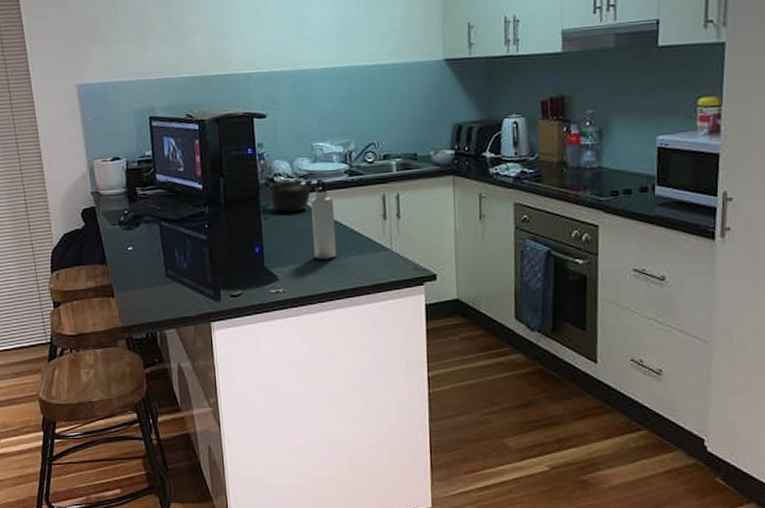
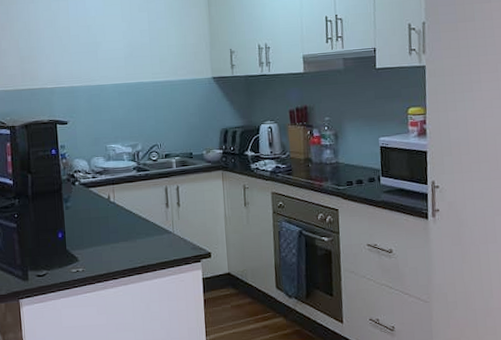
teapot: present [269,178,314,213] -> none [70,174,108,203]
water bottle: present [311,179,337,260] -> none [106,175,128,242]

